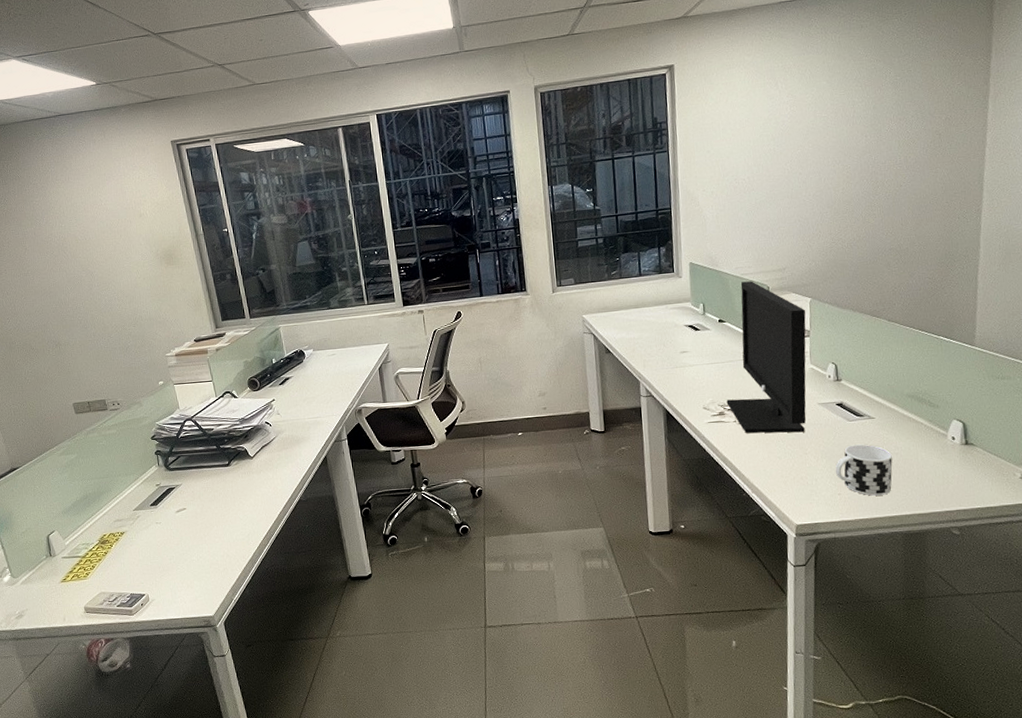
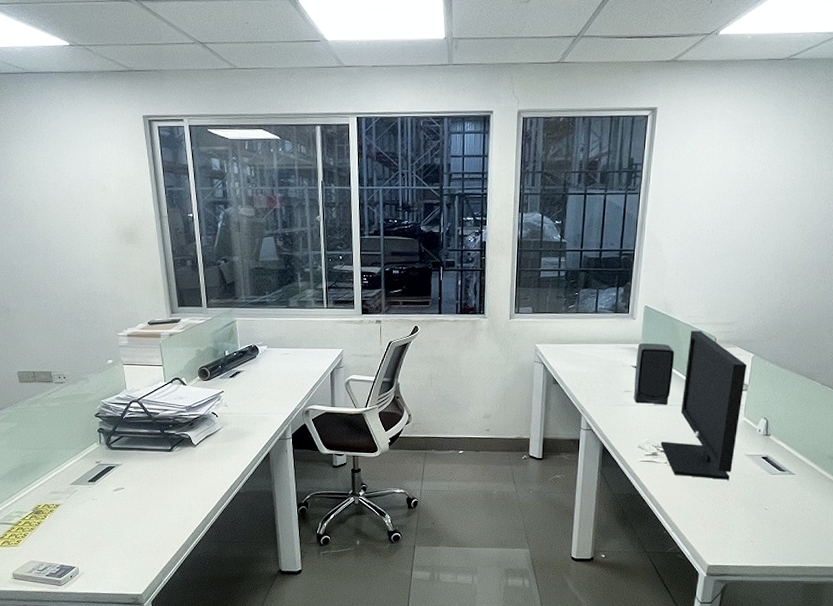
speaker: none [688,299,729,363] -> present [633,342,675,405]
cup: present [835,444,893,496] -> none [751,497,805,546]

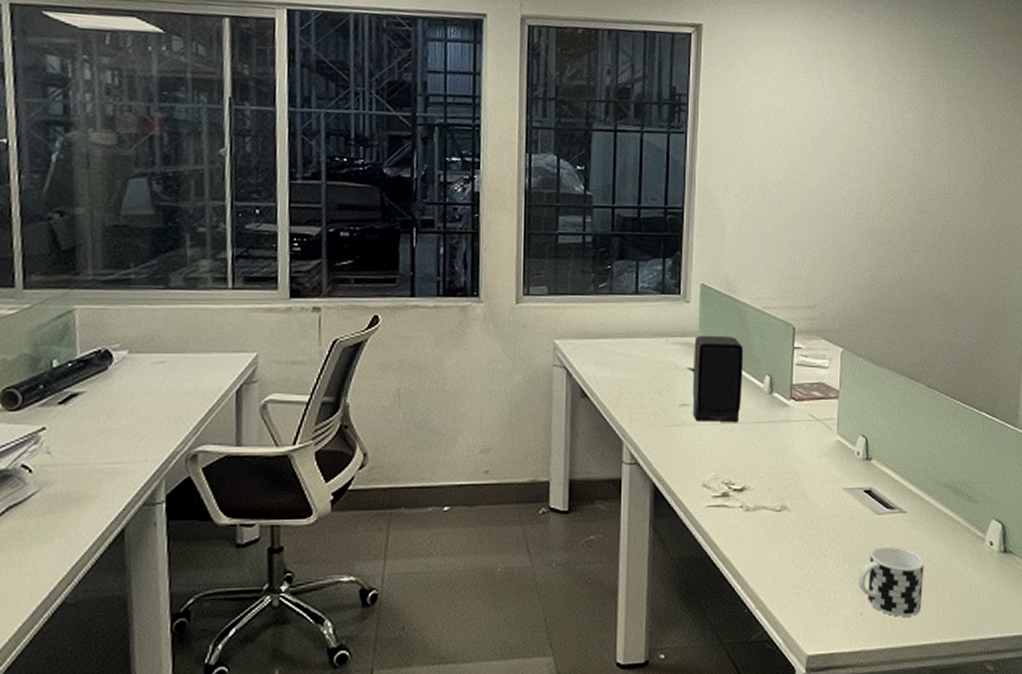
monitor: present [660,330,748,480] -> none [733,317,836,527]
cup: none [751,497,805,546] -> present [858,546,924,617]

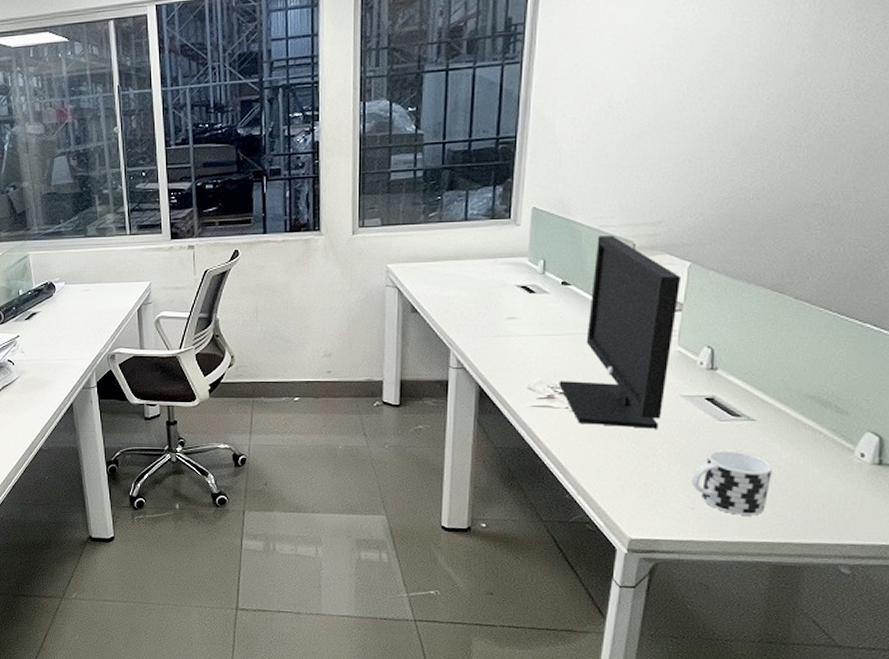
speaker: present [692,335,744,423] -> none [519,254,576,334]
monitor: none [733,317,836,527] -> present [559,235,682,429]

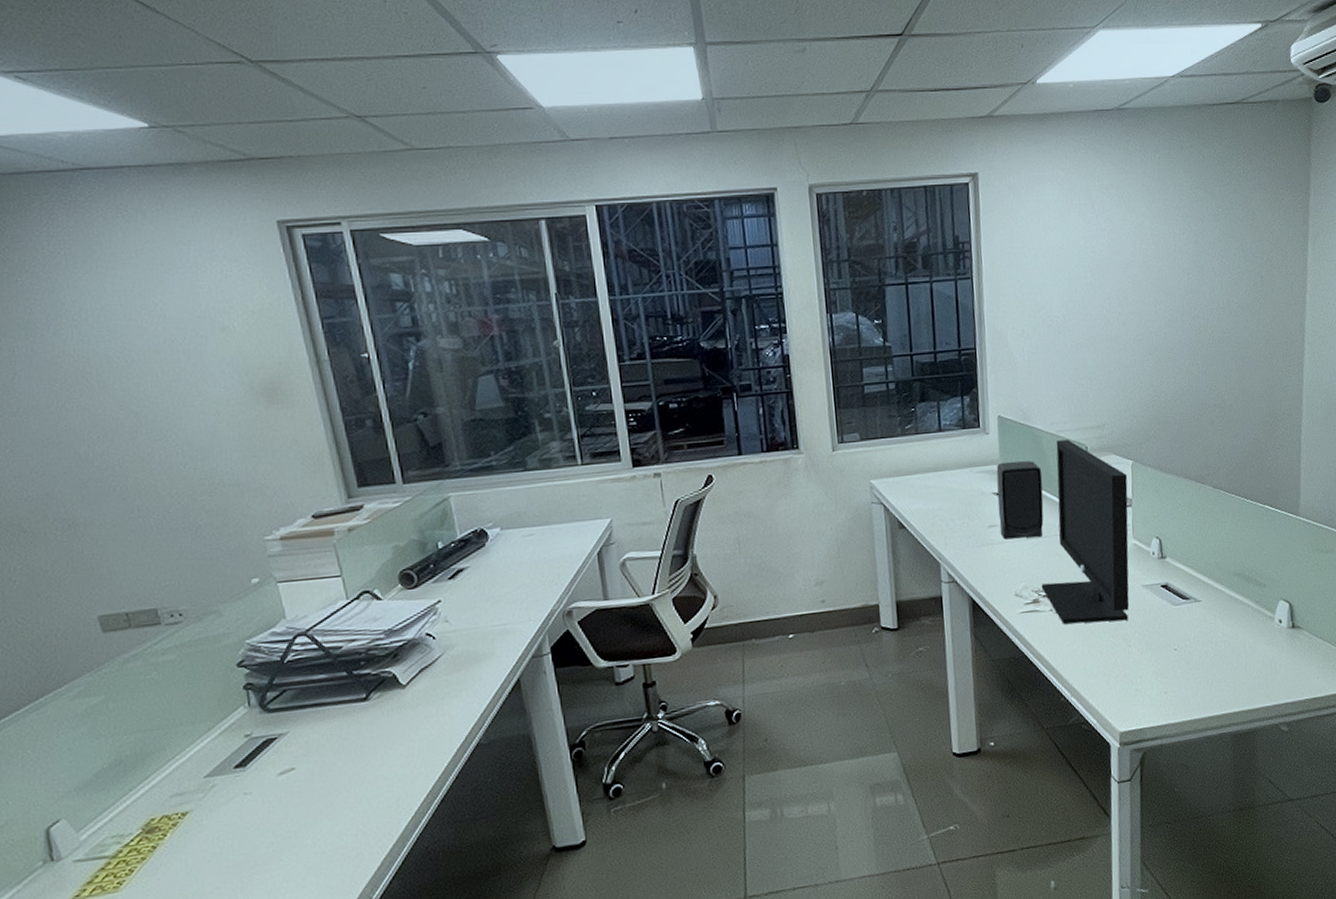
speaker: none [519,254,576,334] -> present [996,461,1044,540]
cup: present [691,450,772,516] -> none [1160,632,1220,693]

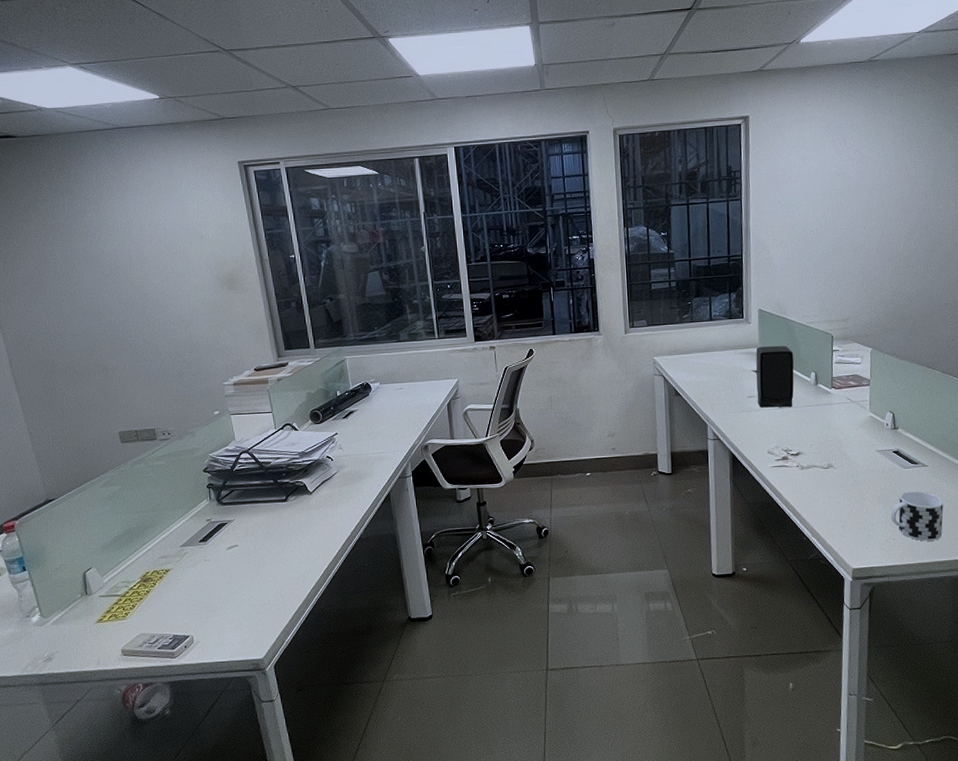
monitor: present [1041,439,1129,624] -> none [790,329,867,479]
cup: none [1160,632,1220,693] -> present [890,491,944,541]

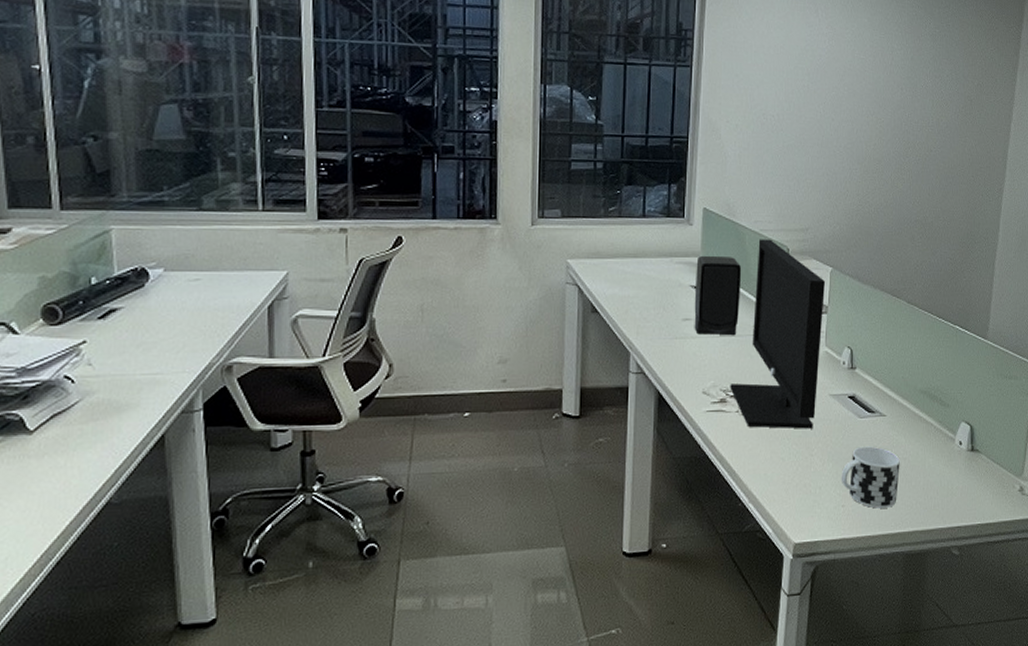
monitor: none [790,329,867,479] -> present [730,239,826,429]

